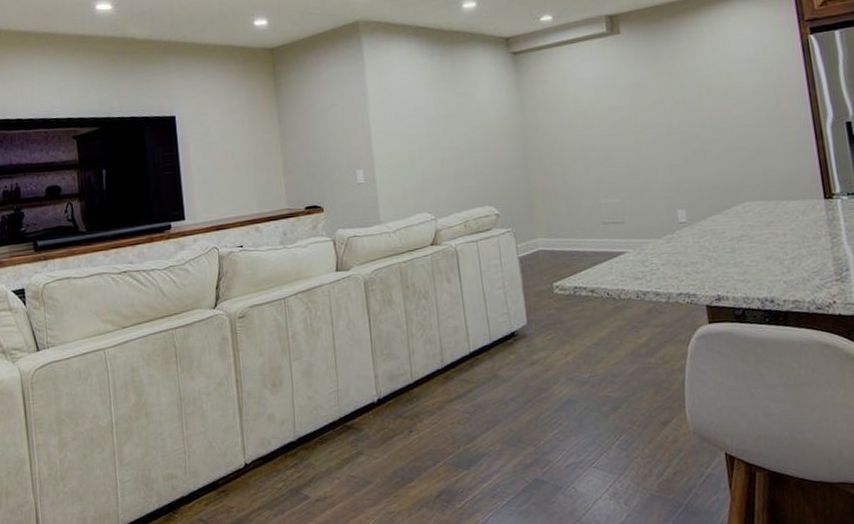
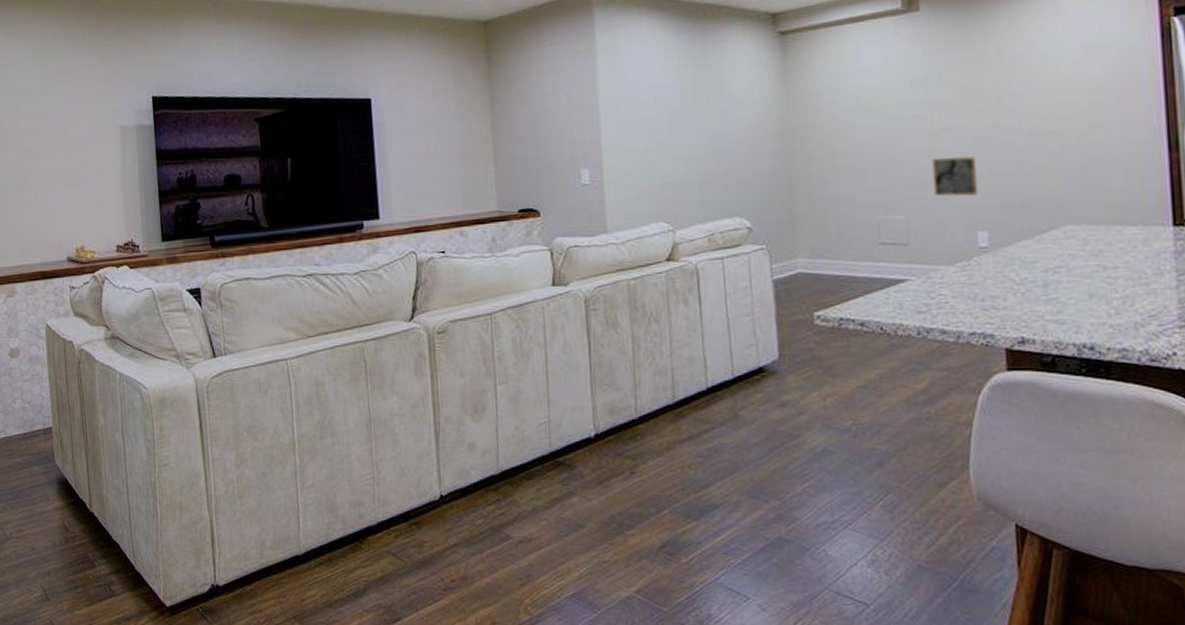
wall art: none [638,148,676,183] -> present [931,155,979,197]

